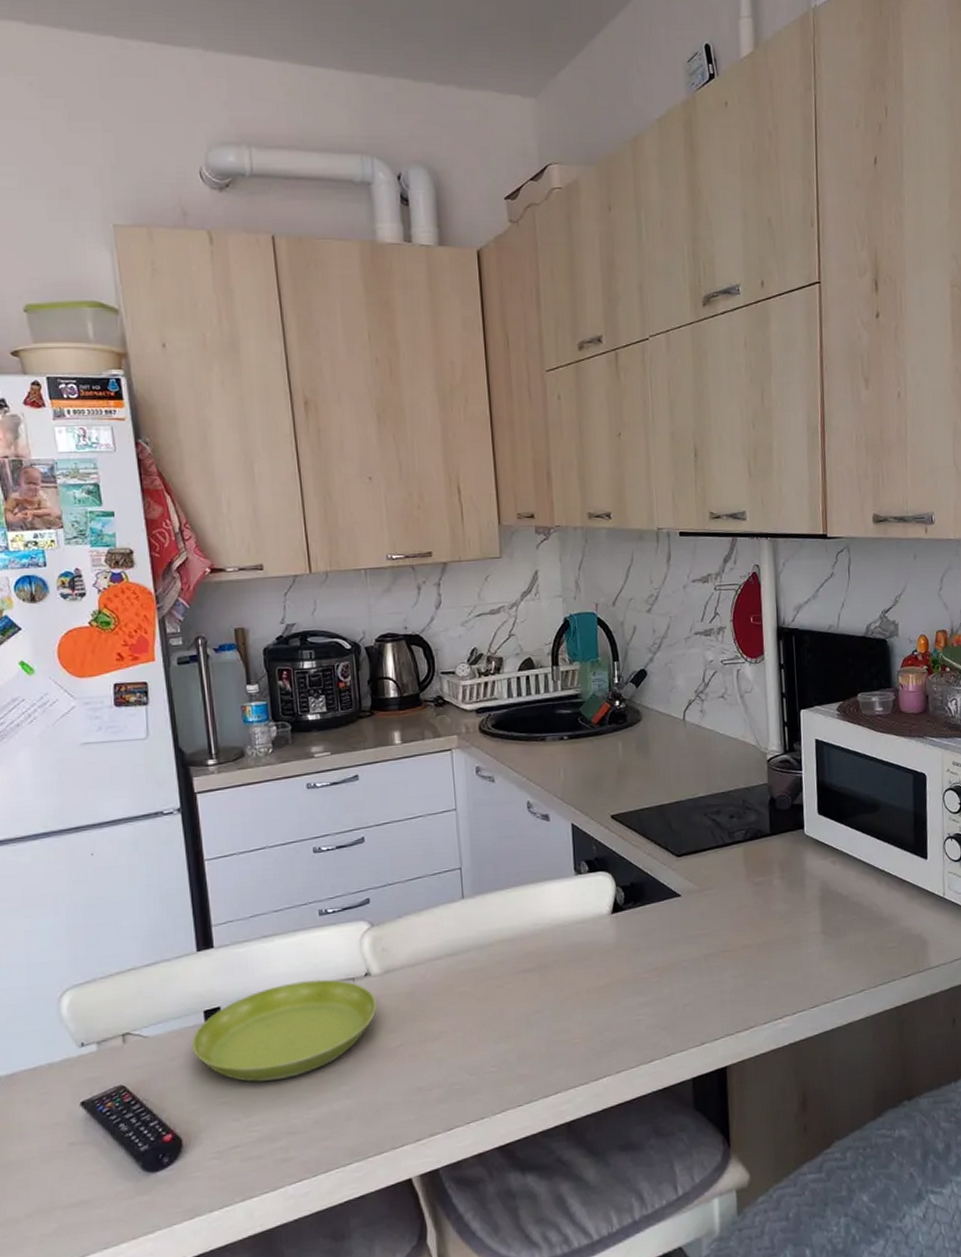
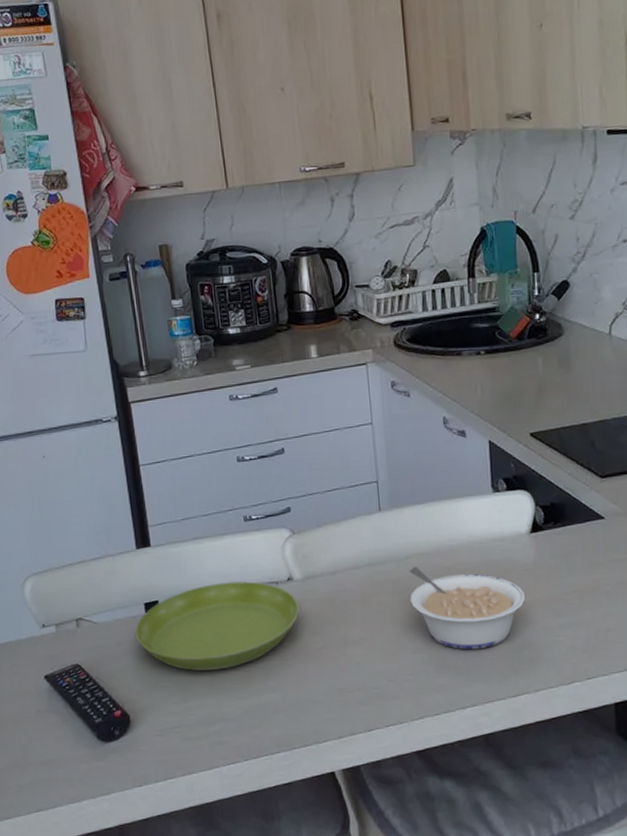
legume: none [492,954,607,1036] -> present [409,567,525,650]

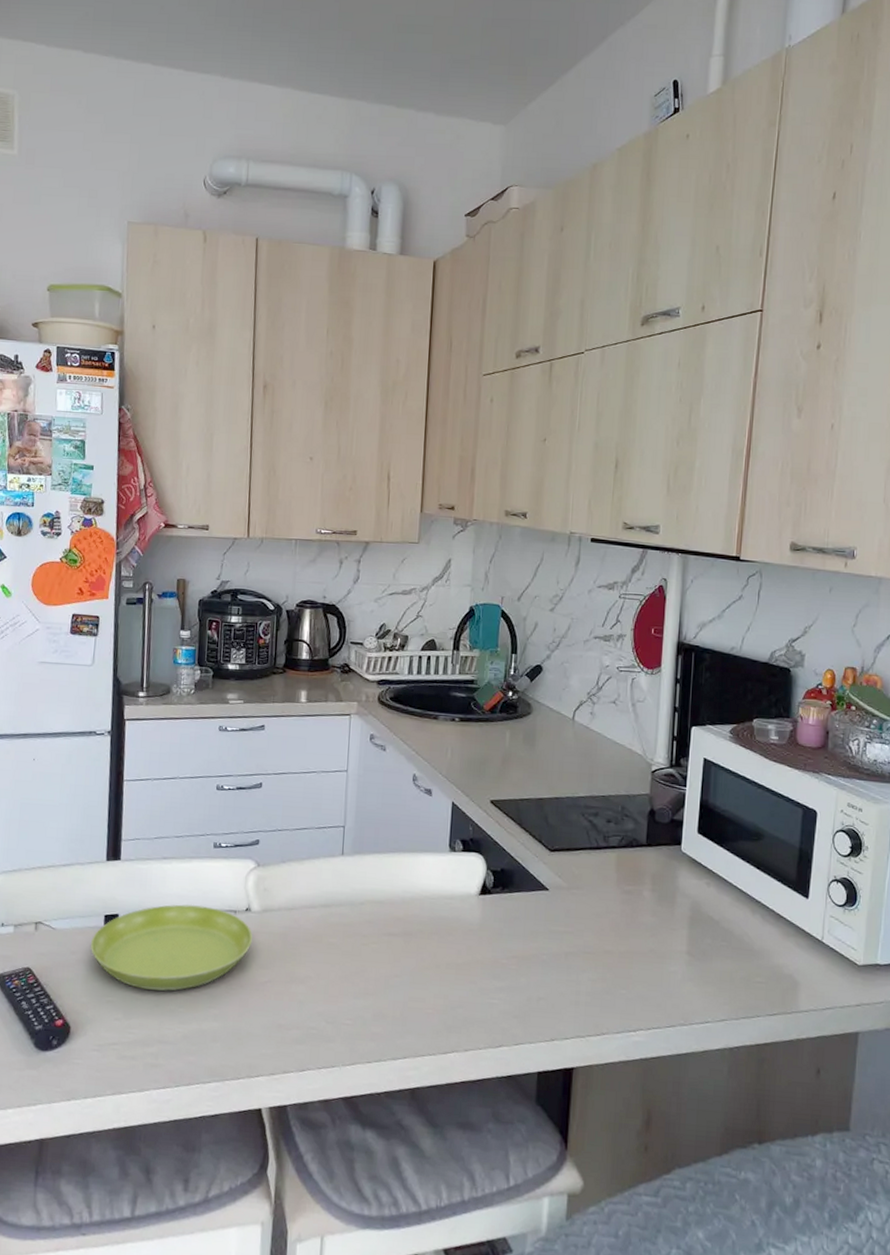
legume: present [409,567,525,650] -> none [358,913,467,1002]

